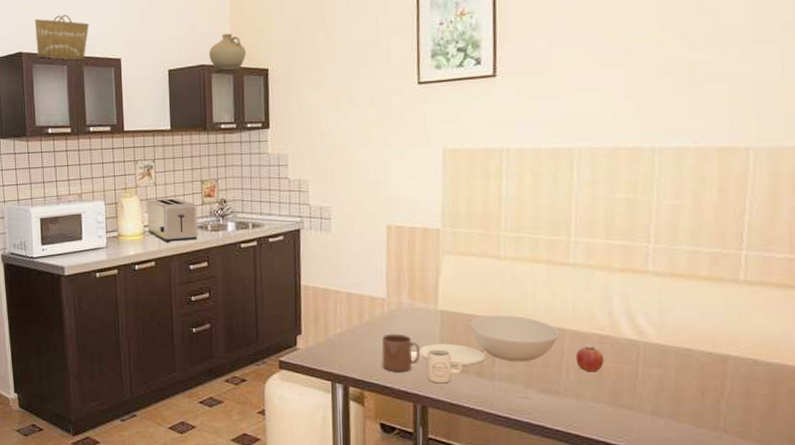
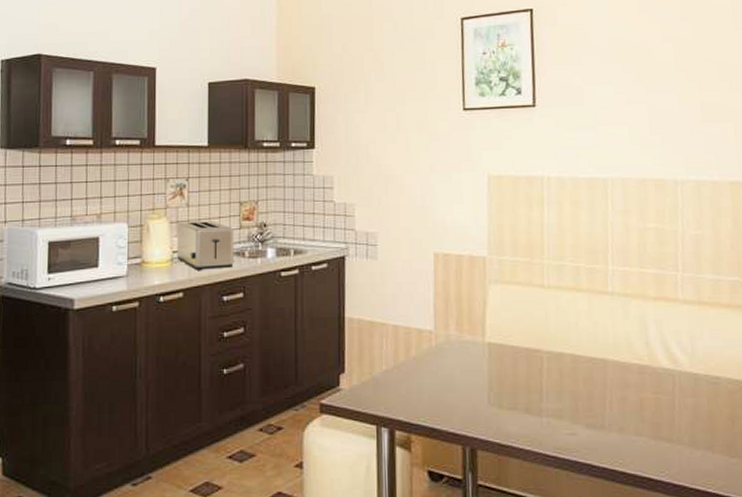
basket: present [34,14,90,61] -> none [58,17,123,67]
ceramic jug: present [209,33,246,72] -> none [253,49,292,88]
mug: present [381,333,421,372] -> none [429,369,469,412]
plate: present [419,343,486,365] -> none [468,378,533,402]
mug: present [426,349,462,384] -> none [475,385,510,423]
bowl: present [470,315,560,362] -> none [517,346,602,396]
fruit: present [575,346,605,372] -> none [618,377,645,404]

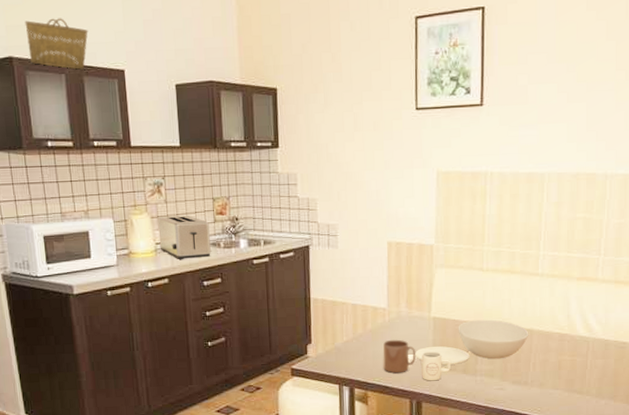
basket: none [58,17,123,67] -> present [24,18,88,70]
mug: none [429,369,469,412] -> present [383,339,416,373]
plate: none [468,378,533,402] -> present [415,345,470,365]
mug: none [475,385,510,423] -> present [421,351,451,381]
bowl: none [517,346,602,396] -> present [458,319,529,360]

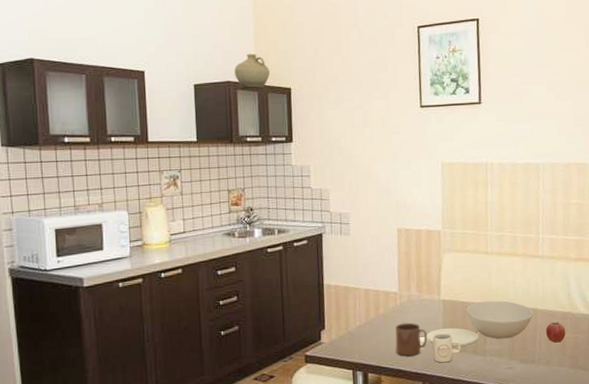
basket: present [24,18,88,70] -> none [48,24,110,71]
toaster: present [157,215,211,259] -> none [173,206,226,250]
ceramic jug: none [217,50,254,89] -> present [234,54,270,89]
fruit: none [541,343,563,365] -> present [545,321,566,343]

